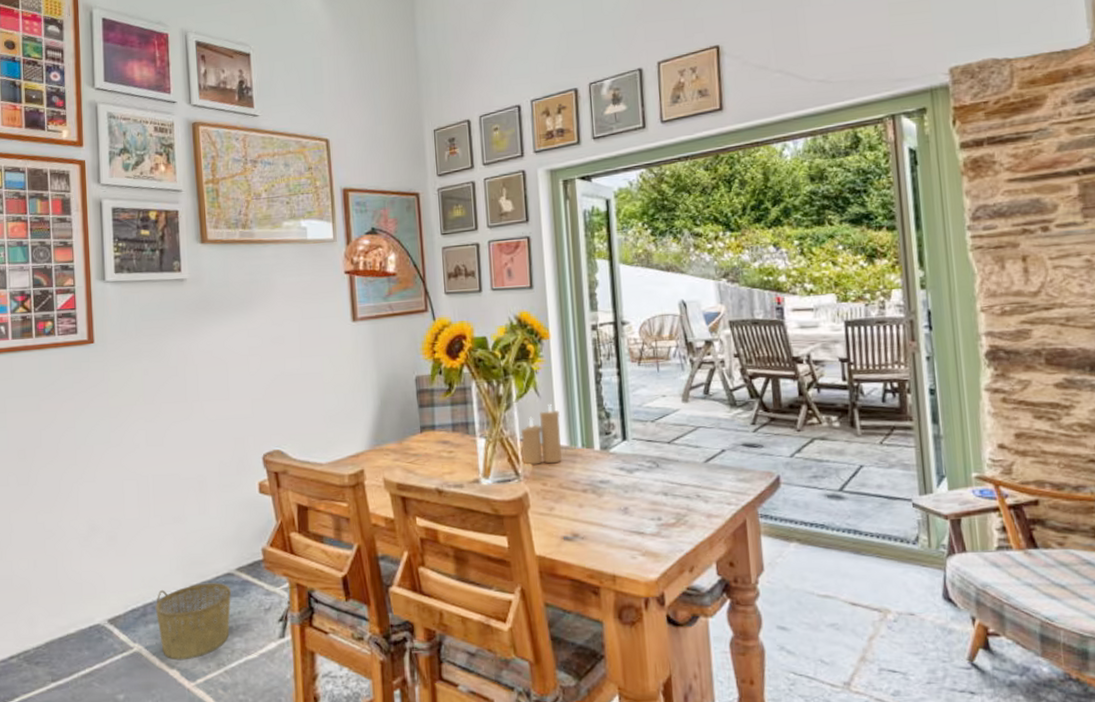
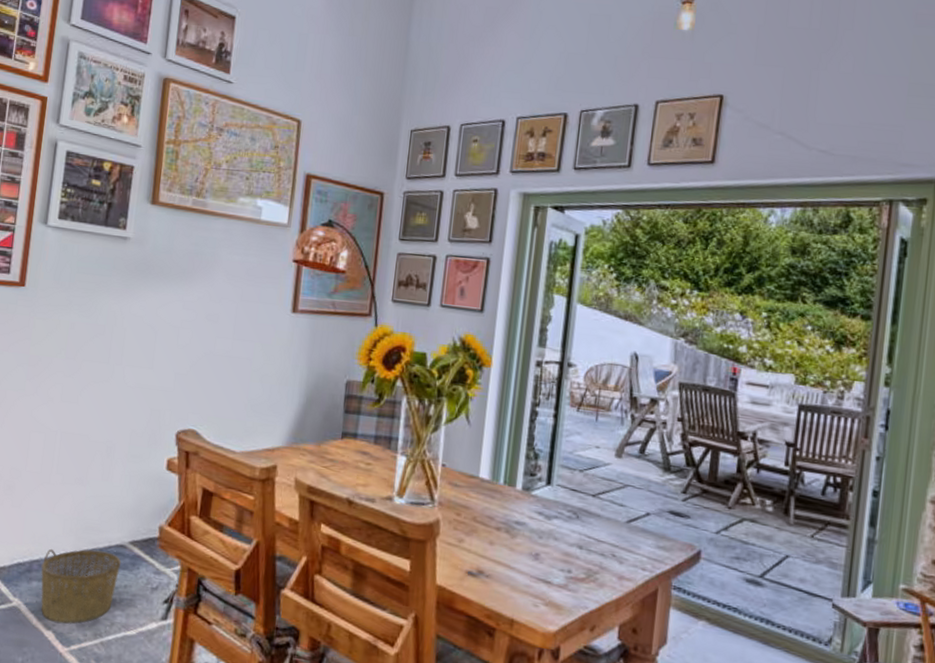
candle: present [520,403,563,465] -> none [441,433,487,496]

